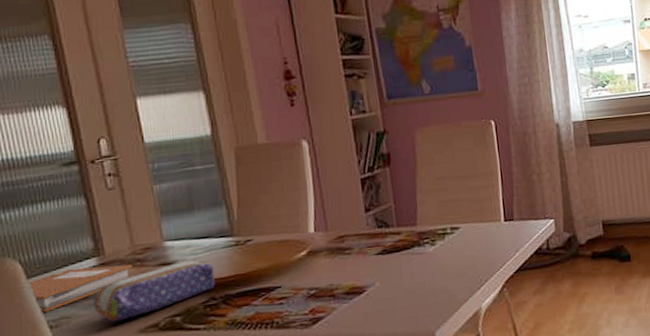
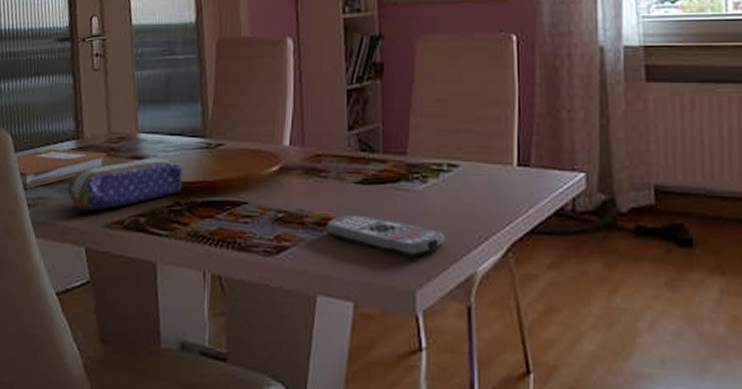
remote control: none [353,279,454,307] -> present [325,214,444,257]

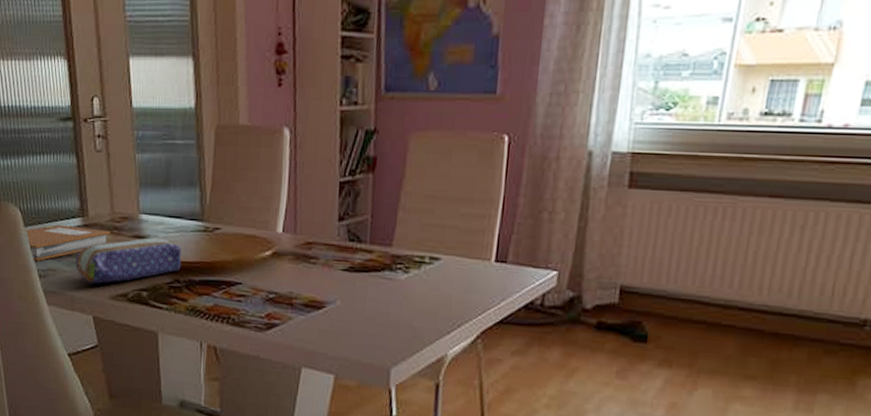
remote control: present [325,214,444,257] -> none [312,298,421,339]

